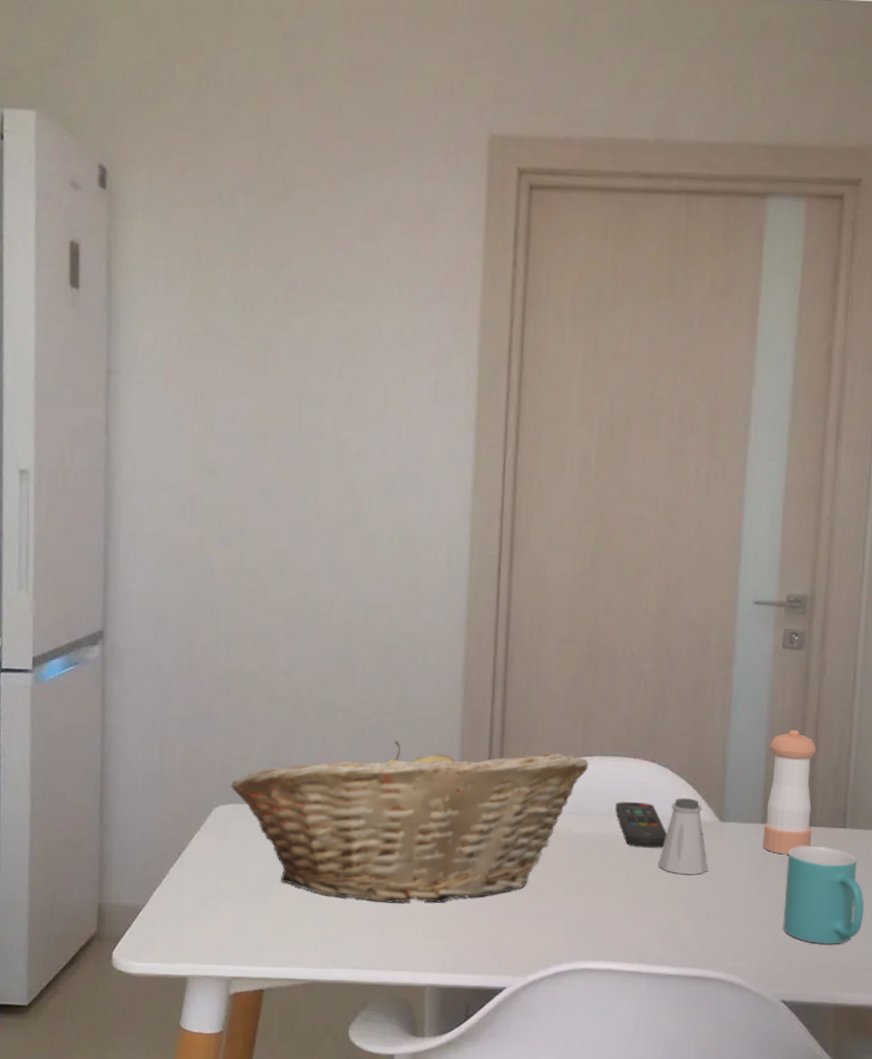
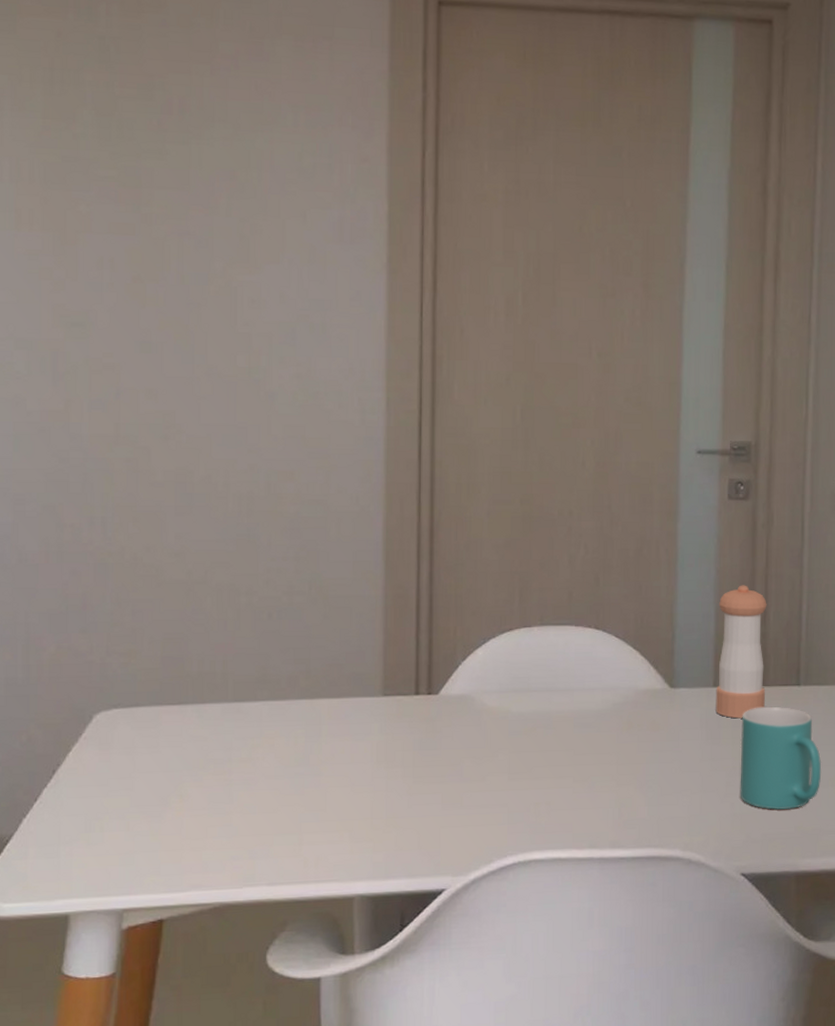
fruit basket: present [230,740,590,903] -> none [114,623,528,808]
remote control: present [615,801,667,848] -> none [558,673,615,723]
saltshaker: present [658,798,708,875] -> none [607,666,660,748]

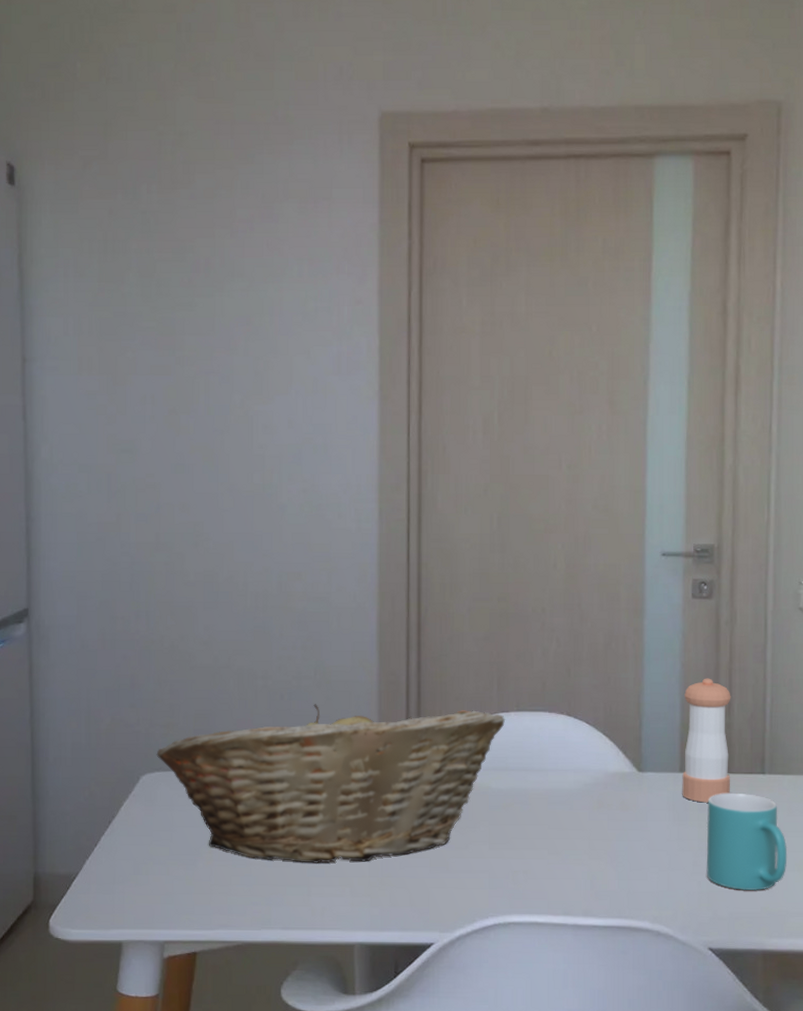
fruit basket: none [114,623,528,808] -> present [156,704,506,864]

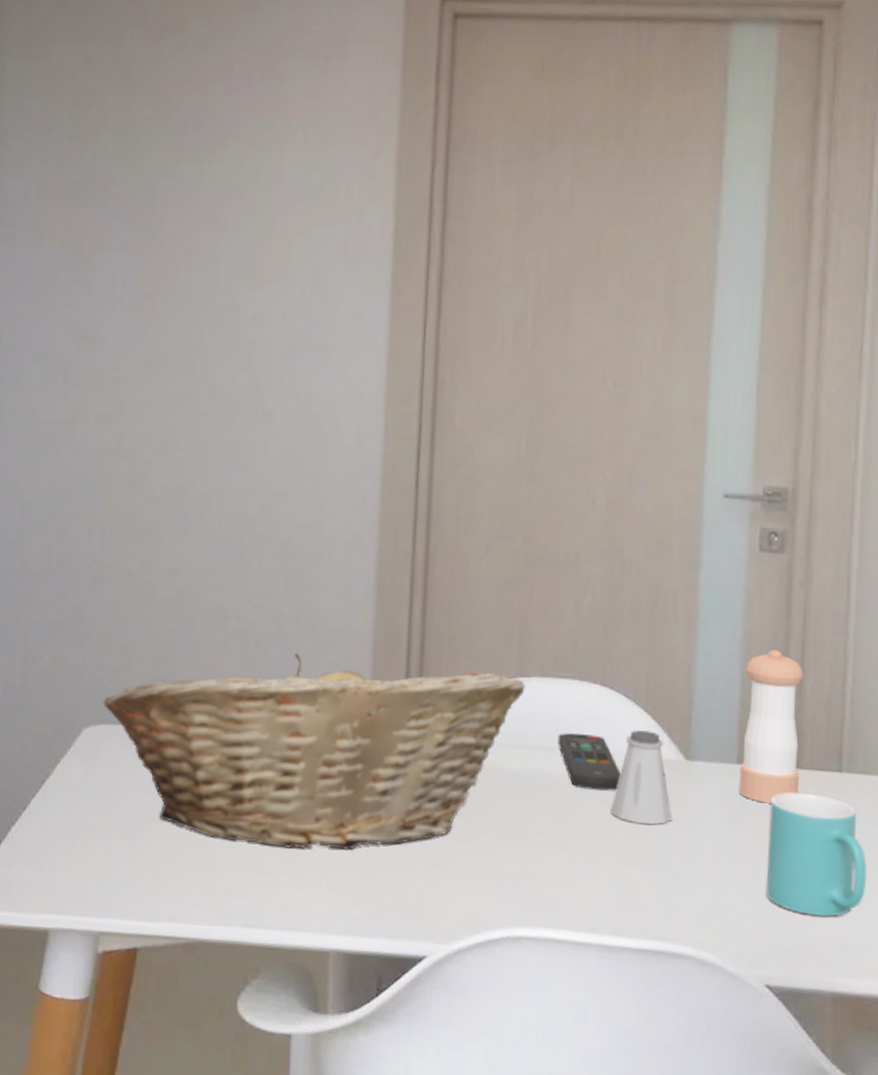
remote control: none [533,755,586,801] -> present [558,733,621,791]
saltshaker: none [579,750,629,825] -> present [611,730,672,825]

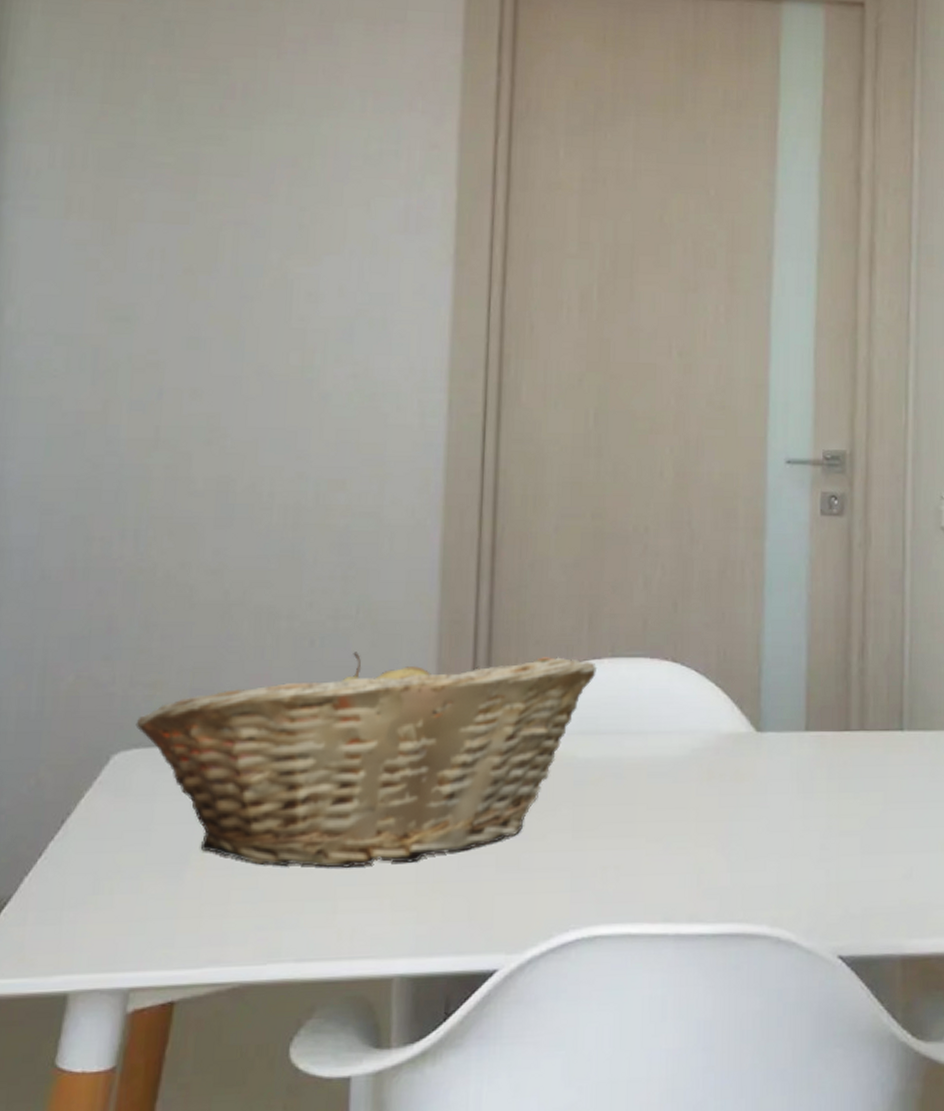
remote control: present [558,733,621,791] -> none [630,713,694,771]
saltshaker: present [611,730,672,825] -> none [684,705,744,802]
pepper shaker: present [739,649,804,804] -> none [808,613,865,769]
mug: present [766,792,868,917] -> none [836,754,930,879]

